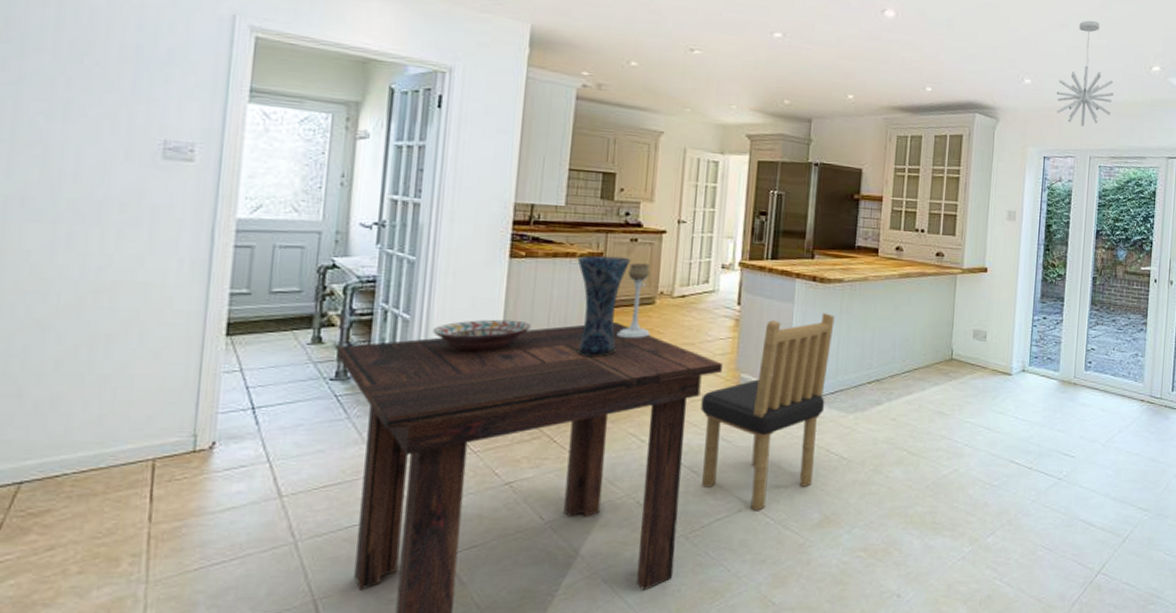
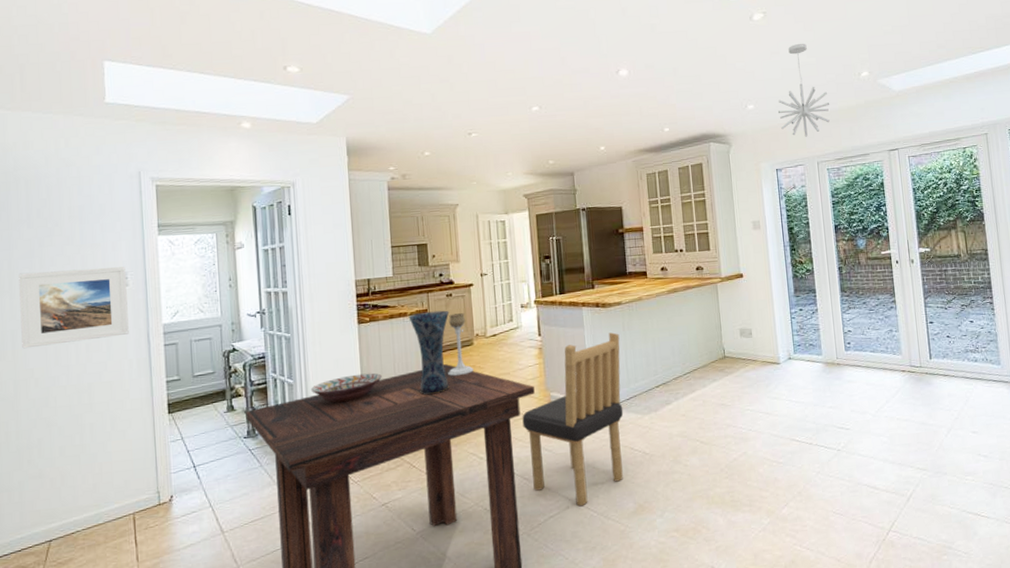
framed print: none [17,119,193,225] -> present [19,267,129,349]

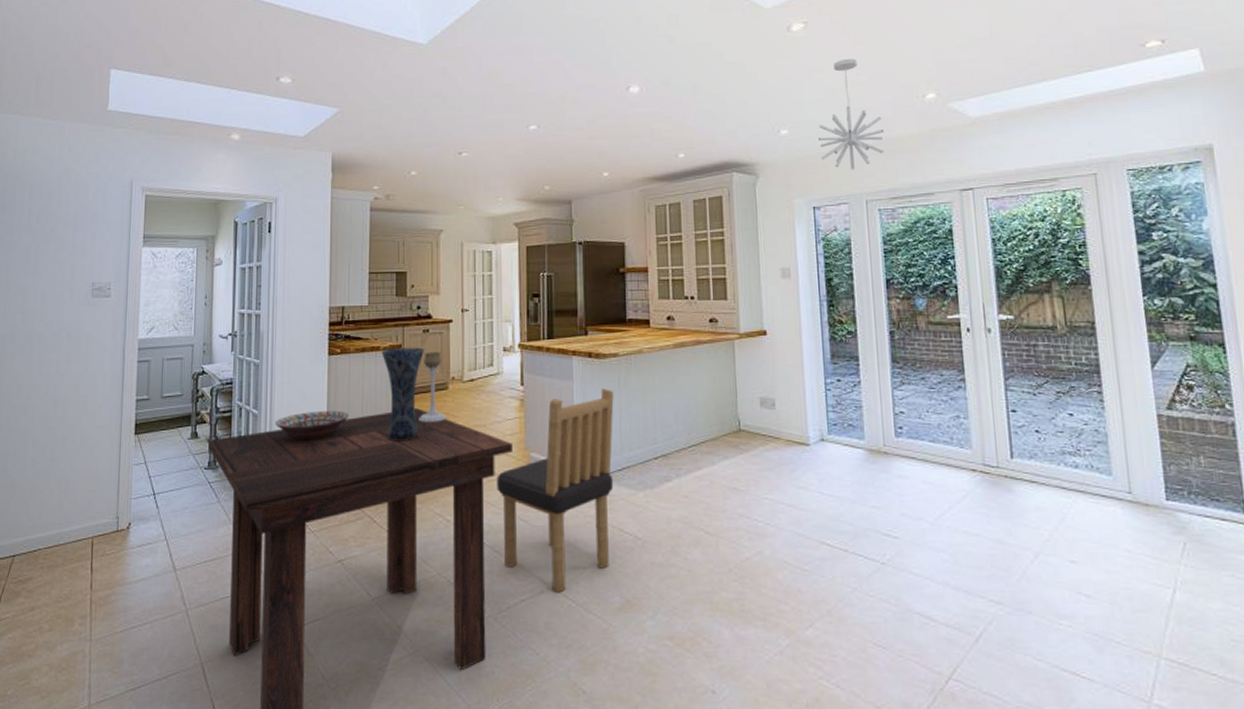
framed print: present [19,267,129,349] -> none [10,276,110,354]

